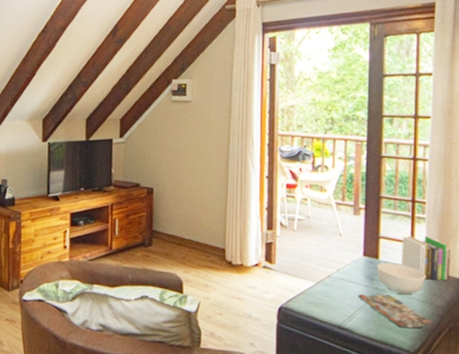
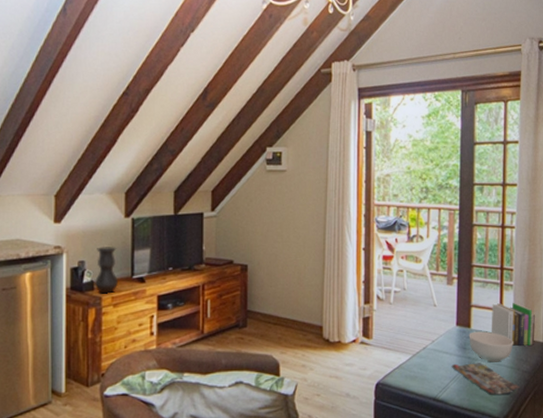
vase: none [16,167,35,210] -> present [95,247,118,295]

